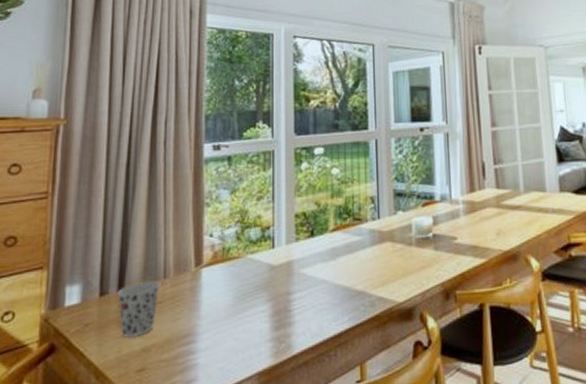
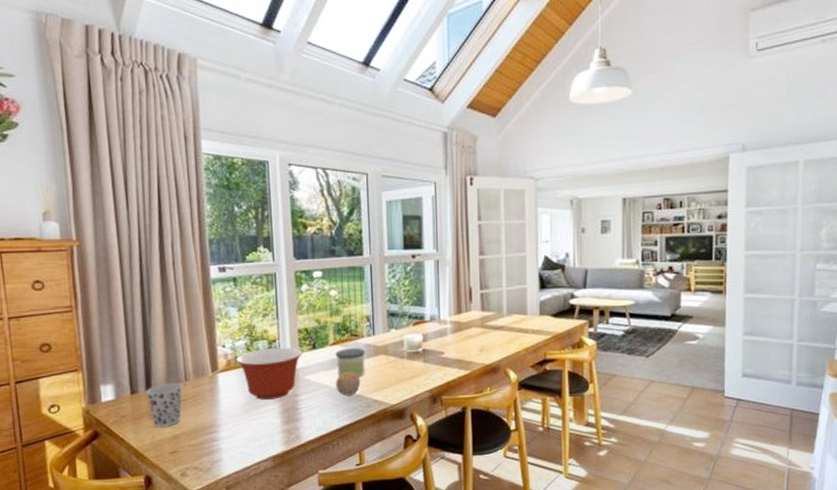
mixing bowl: none [224,235,299,300] -> present [236,347,303,400]
fruit: none [335,263,364,293] -> present [336,372,361,396]
candle: none [336,234,369,269] -> present [335,347,366,377]

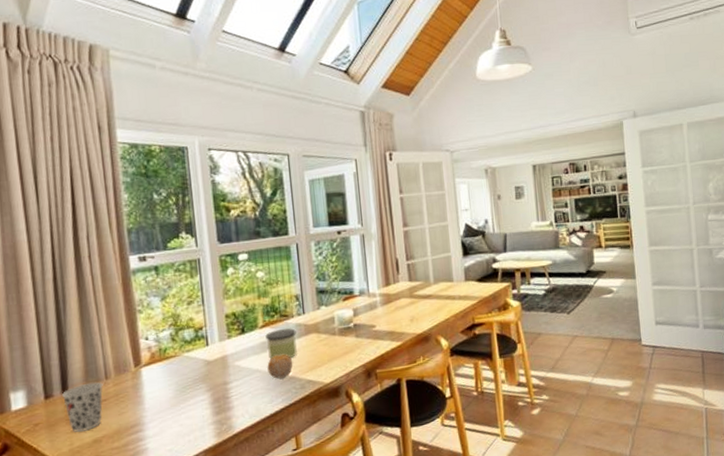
mixing bowl: present [236,347,303,400] -> none [160,333,232,392]

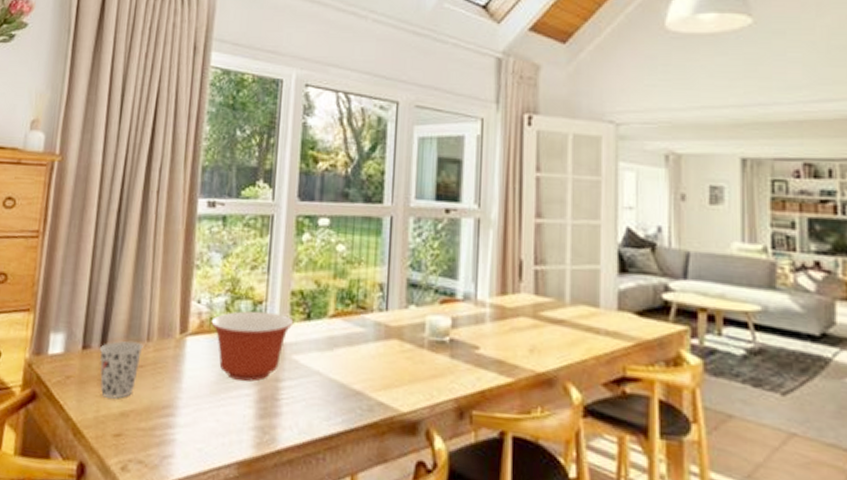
mixing bowl: none [160,333,232,392] -> present [211,310,294,382]
candle: present [265,328,297,359] -> none [334,323,374,366]
fruit: present [267,354,293,379] -> none [330,357,364,391]

